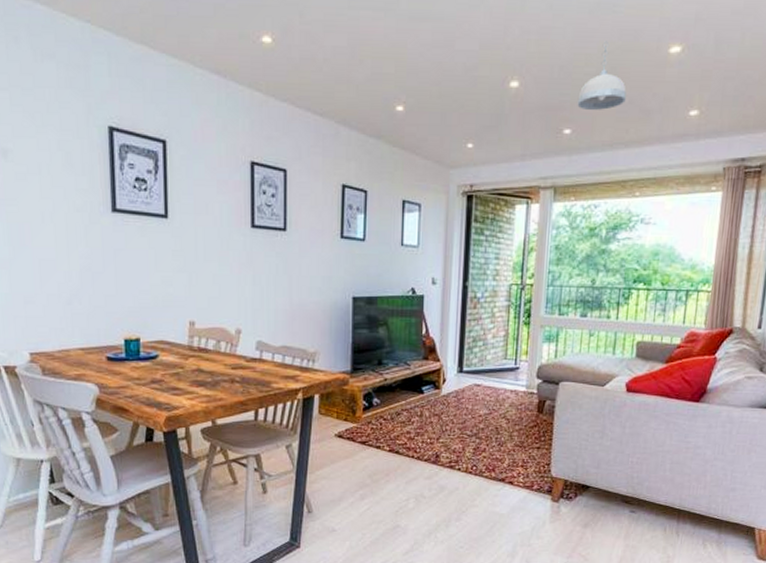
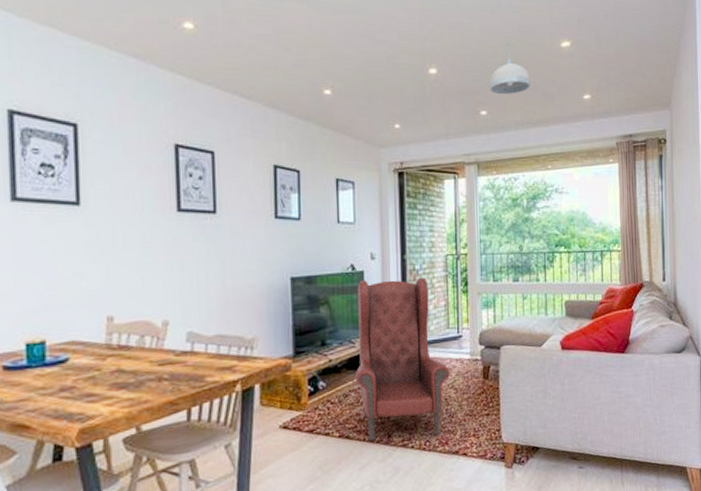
armchair: none [408,304,503,461] -> present [355,277,450,442]

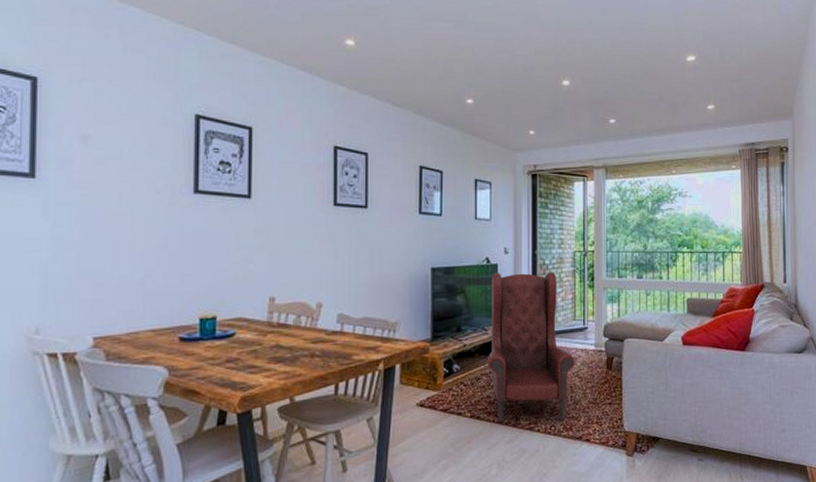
pendant light: present [490,36,530,94] -> none [618,51,657,104]

